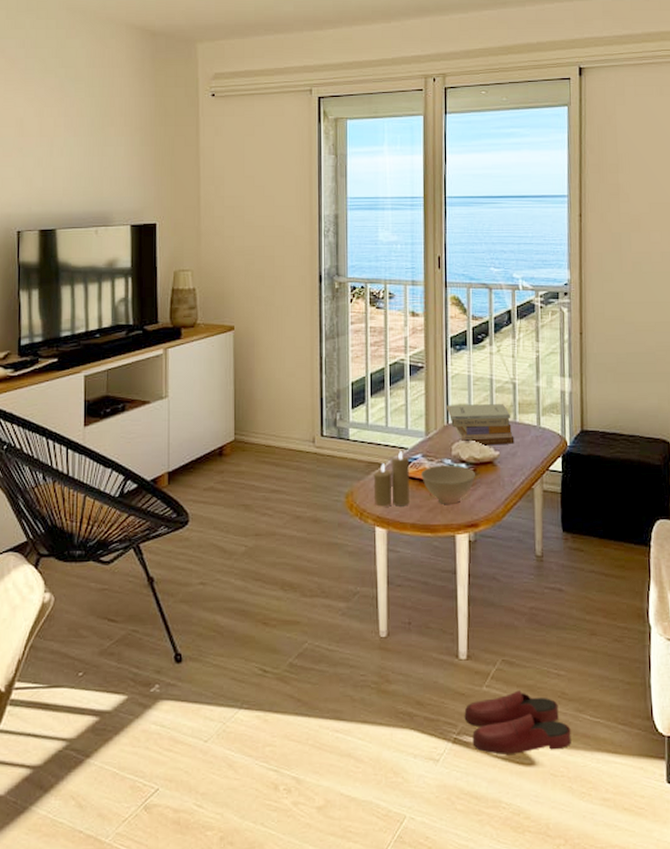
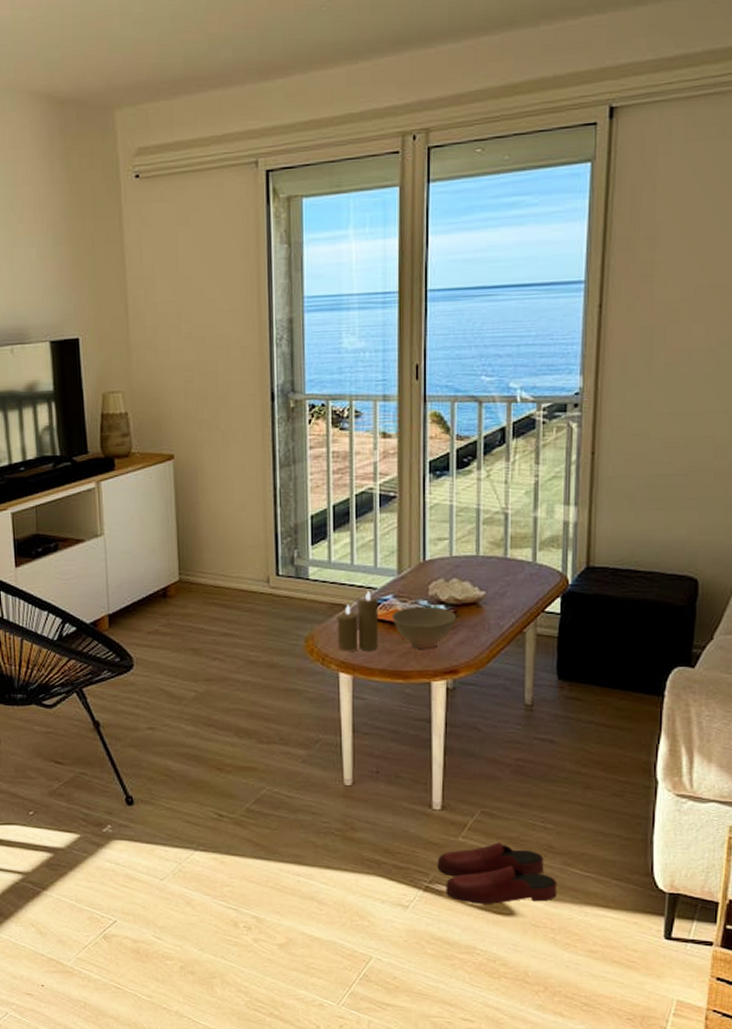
books: present [447,404,515,446] -> none [424,538,504,585]

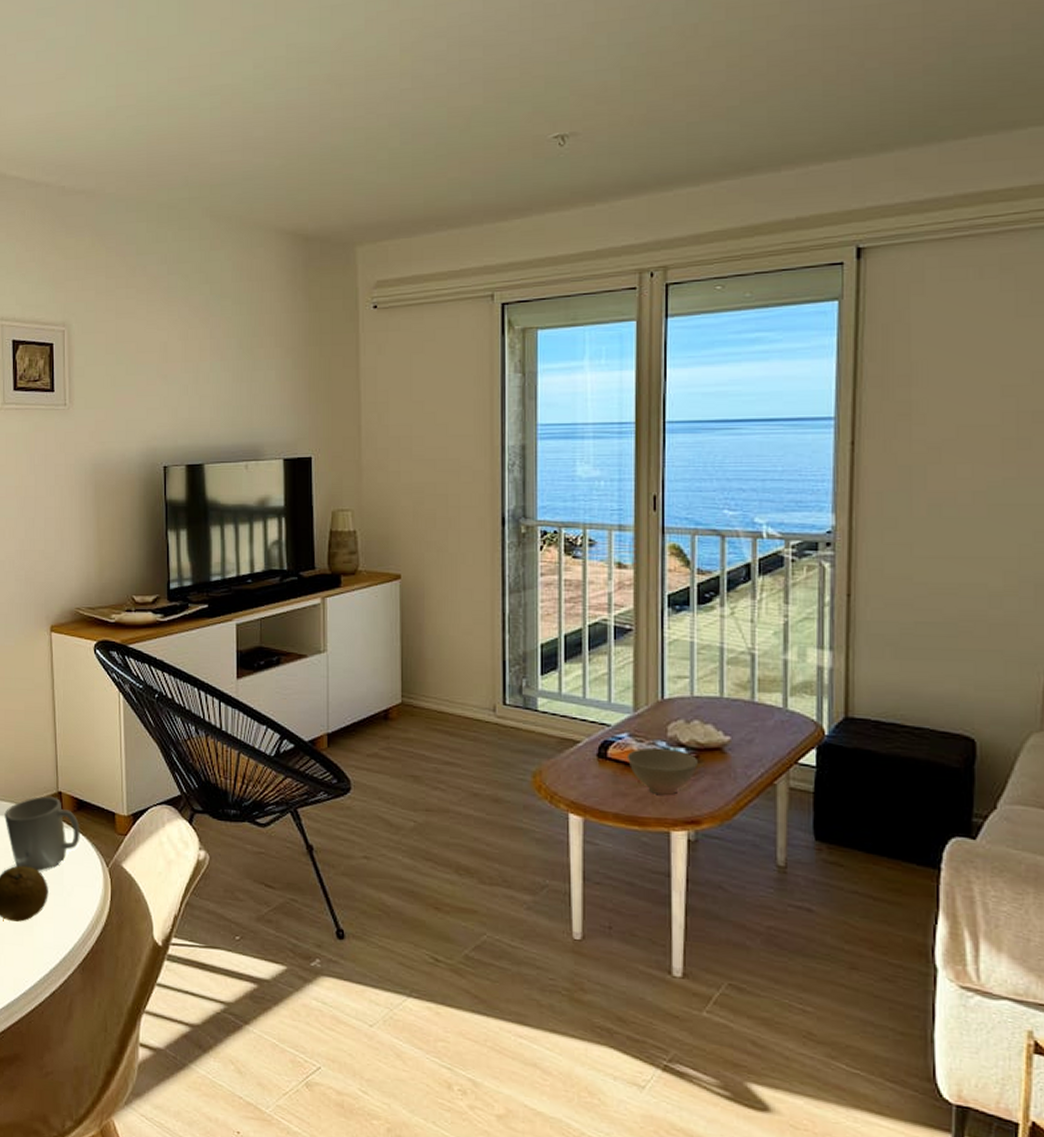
candle: present [337,590,379,652] -> none [567,726,613,793]
slippers: present [437,842,557,904] -> none [678,1022,819,1098]

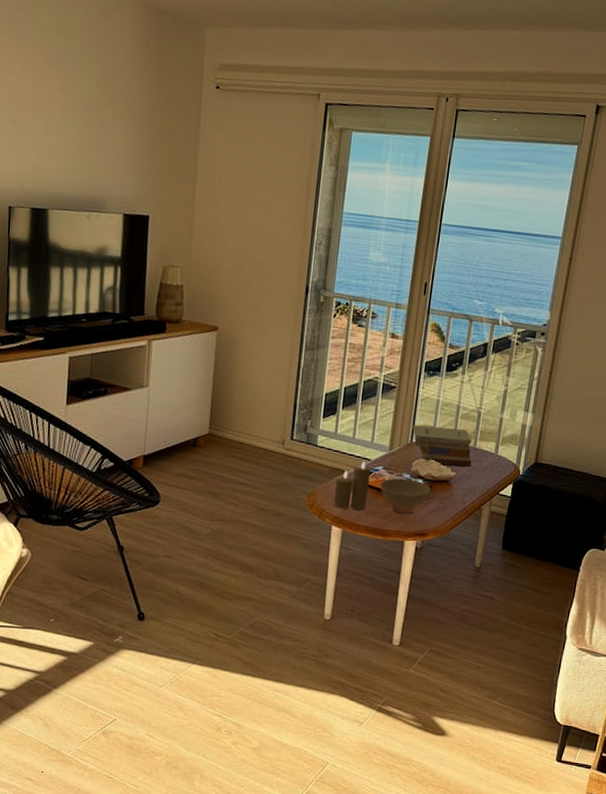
candle: none [567,726,613,793] -> present [333,460,372,511]
books: none [662,676,751,729] -> present [412,425,472,467]

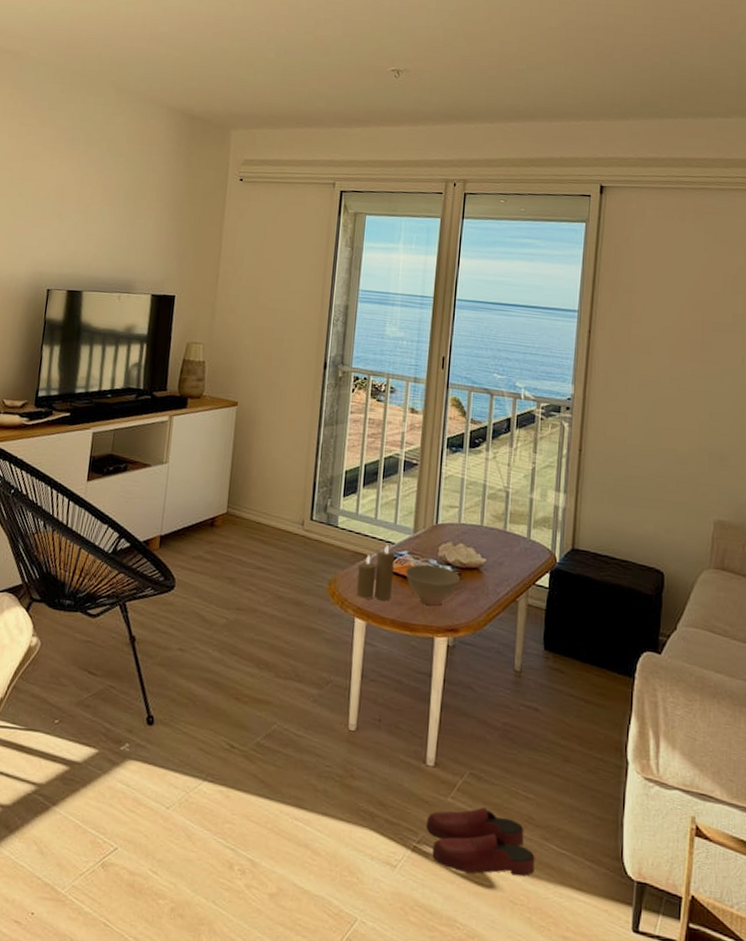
slippers: none [390,675,481,726] -> present [426,807,535,876]
books: present [412,425,472,467] -> none [437,505,503,553]

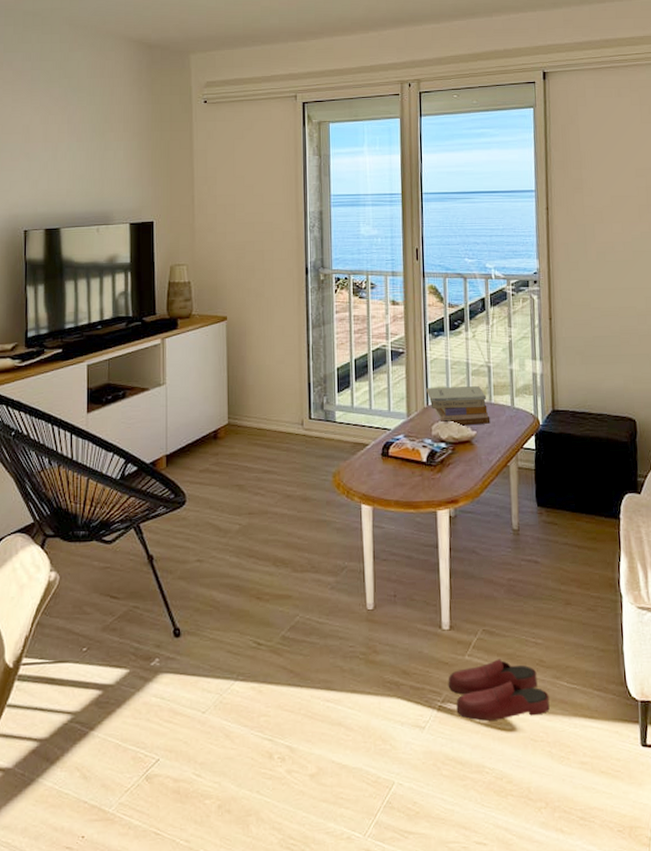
candle: present [356,544,396,601] -> none [359,431,393,485]
bowl: present [405,564,461,607] -> none [403,444,455,483]
books: none [437,505,503,553] -> present [426,386,490,426]

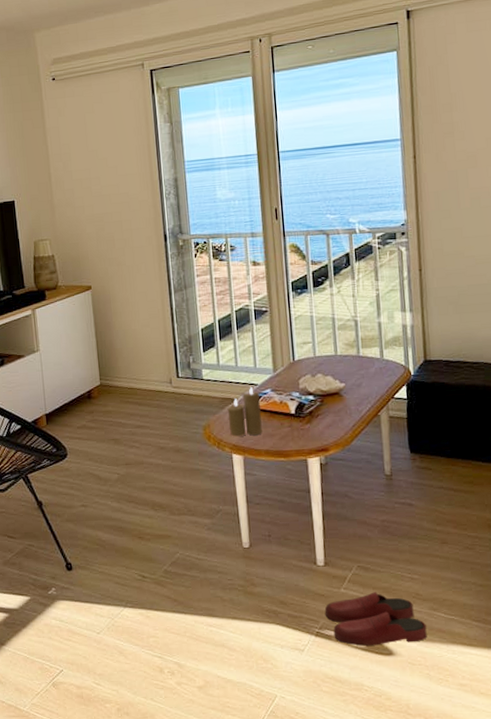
candle: none [359,431,393,485] -> present [227,386,262,437]
books: present [426,386,490,426] -> none [292,340,359,379]

